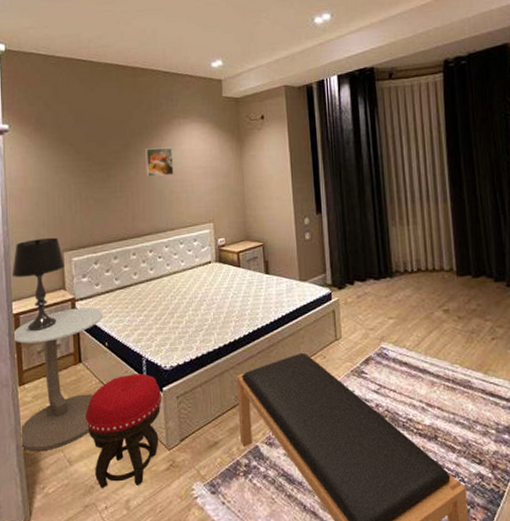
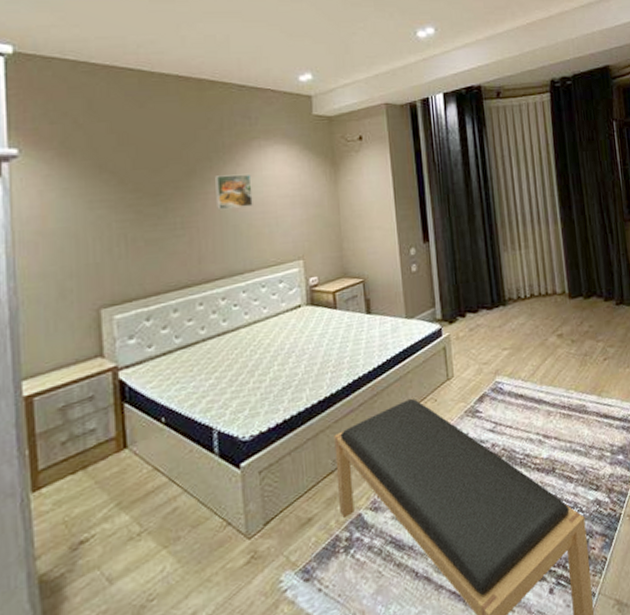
table lamp: present [12,237,65,332] -> none [21,291,102,417]
side table: present [12,307,104,452] -> none [21,375,159,578]
stool: present [86,373,162,489] -> none [133,449,239,606]

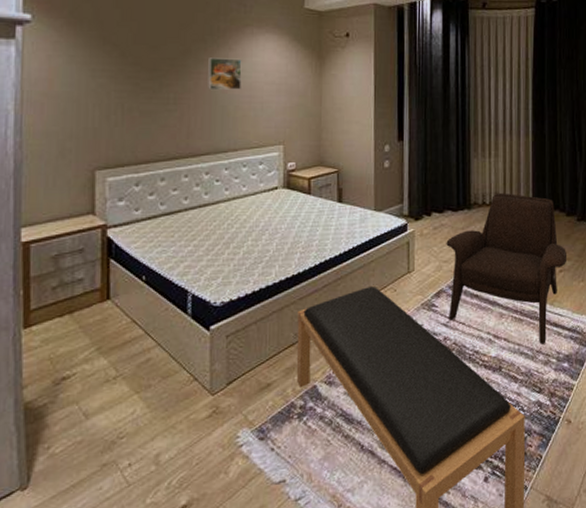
armchair: none [484,284,610,439] -> present [446,192,568,344]

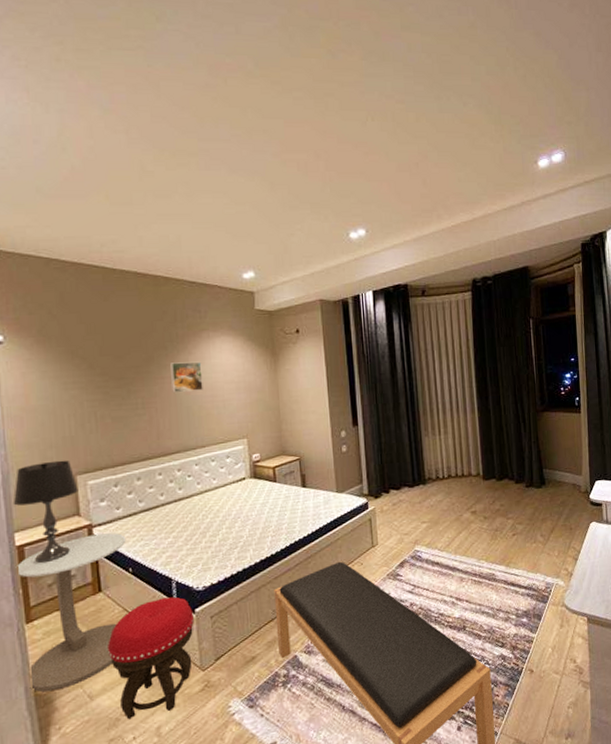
side table: none [18,236,143,406] -> present [15,533,127,692]
table lamp: none [23,153,96,264] -> present [13,460,78,564]
stool: none [110,311,208,444] -> present [108,596,194,720]
armchair: present [446,192,568,344] -> none [405,466,519,603]

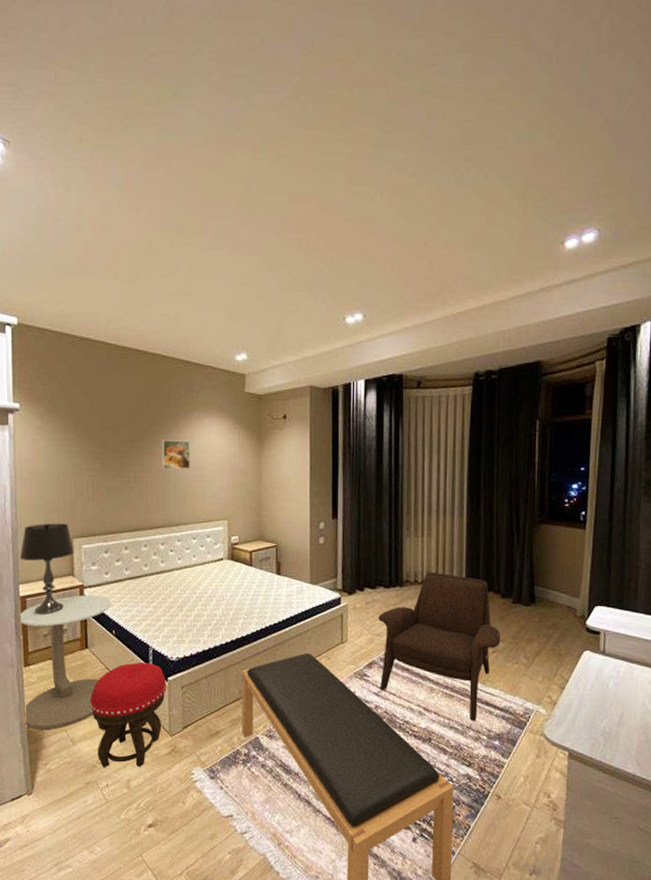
armchair: none [405,466,519,603] -> present [378,572,501,721]

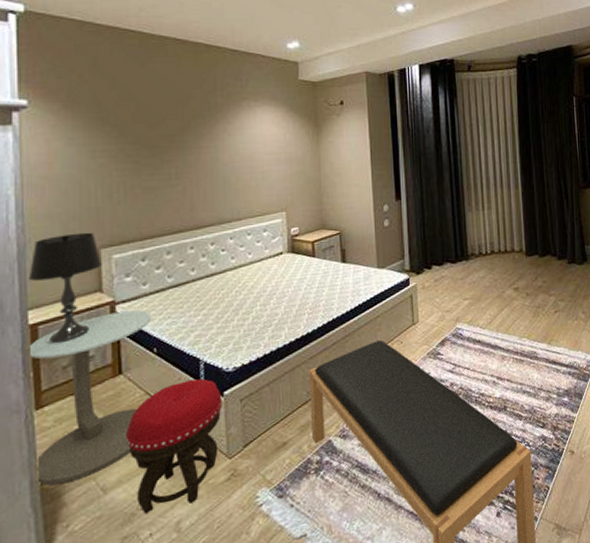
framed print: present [162,440,191,470] -> none [208,131,242,164]
armchair: present [378,572,501,721] -> none [447,242,561,382]

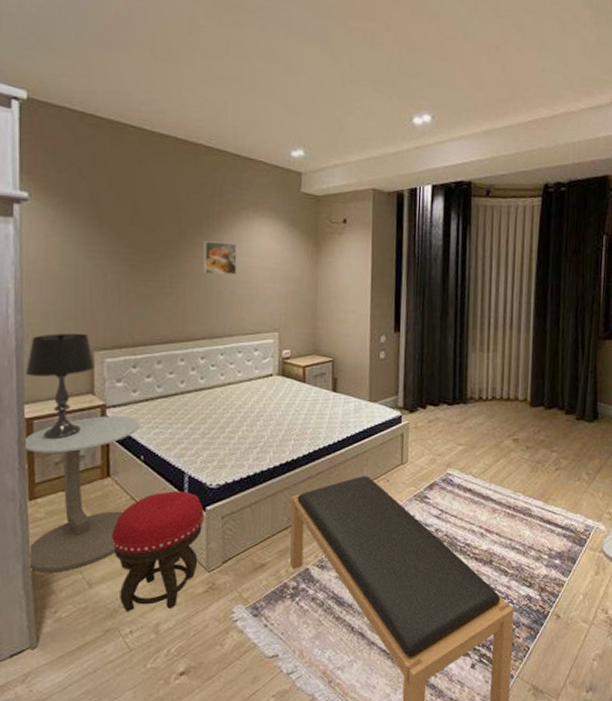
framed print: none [208,131,242,164] -> present [203,241,238,275]

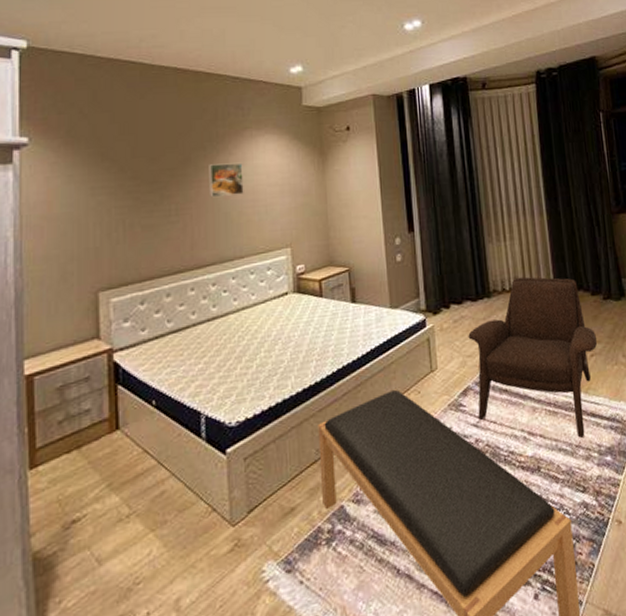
side table: present [22,416,141,573] -> none [22,358,151,555]
table lamp: present [25,333,95,440] -> none [25,274,100,397]
stool: present [112,491,204,613] -> none [123,434,225,590]
armchair: none [440,388,564,540] -> present [468,276,598,438]

